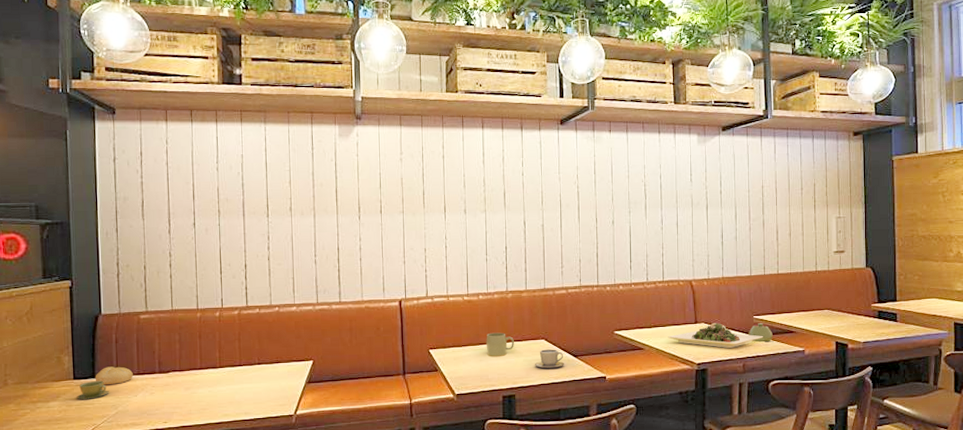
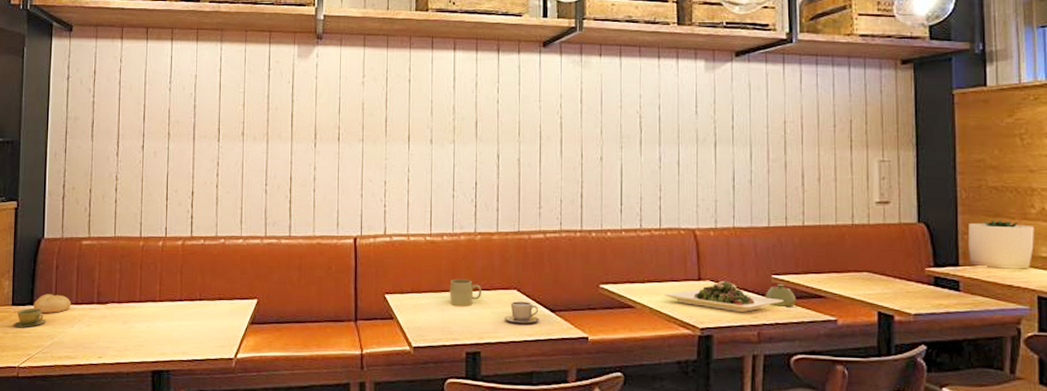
planter: none [903,263,952,302] -> present [967,220,1034,269]

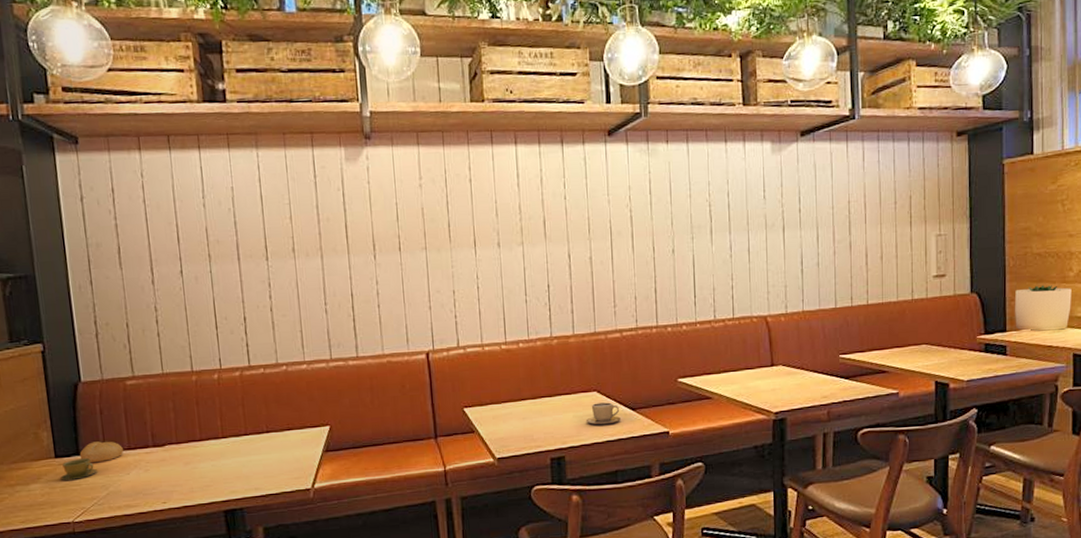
mug: present [449,279,481,307] -> none [528,385,562,415]
salad: present [664,280,784,313] -> none [740,364,851,394]
sugar bowl: present [764,284,797,308] -> none [832,363,863,386]

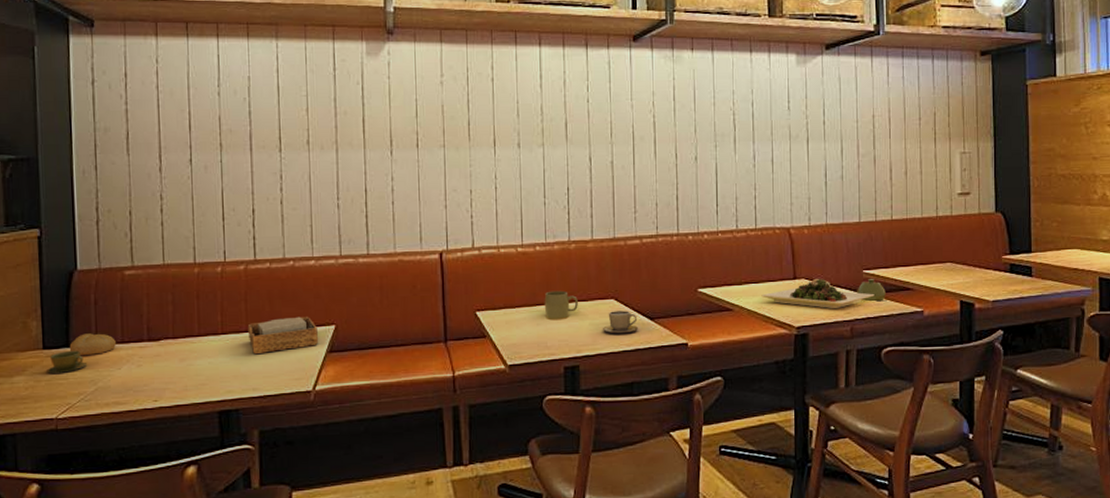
napkin holder: none [246,418,315,456] -> present [247,316,319,355]
mug: none [528,385,562,415] -> present [544,290,578,321]
salad: none [740,364,851,394] -> present [761,278,875,309]
sugar bowl: none [832,363,863,386] -> present [856,279,887,302]
planter: present [1014,285,1072,331] -> none [1039,206,1096,253]

